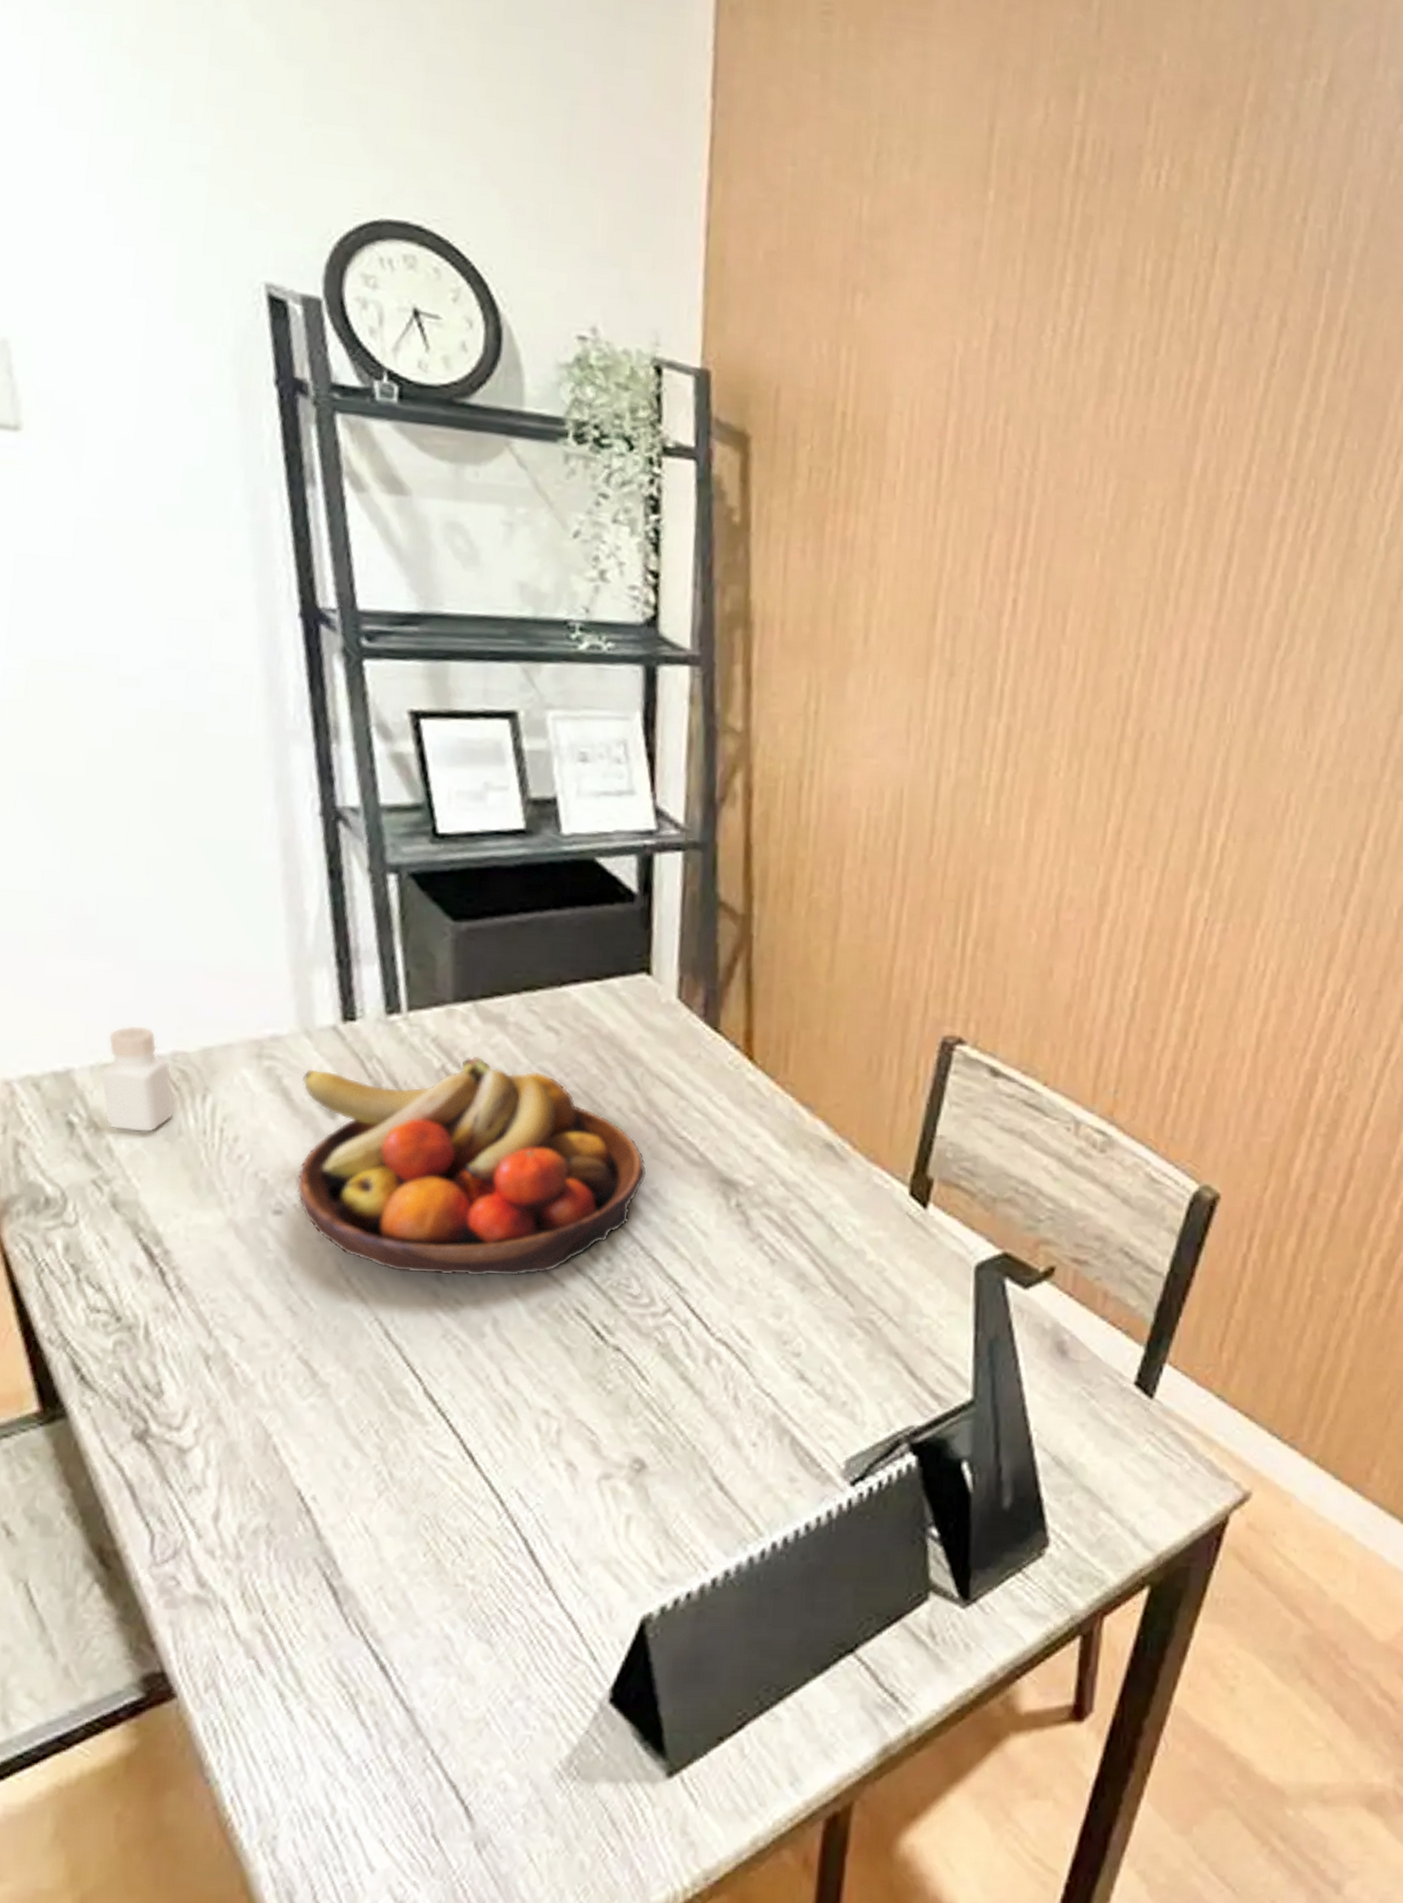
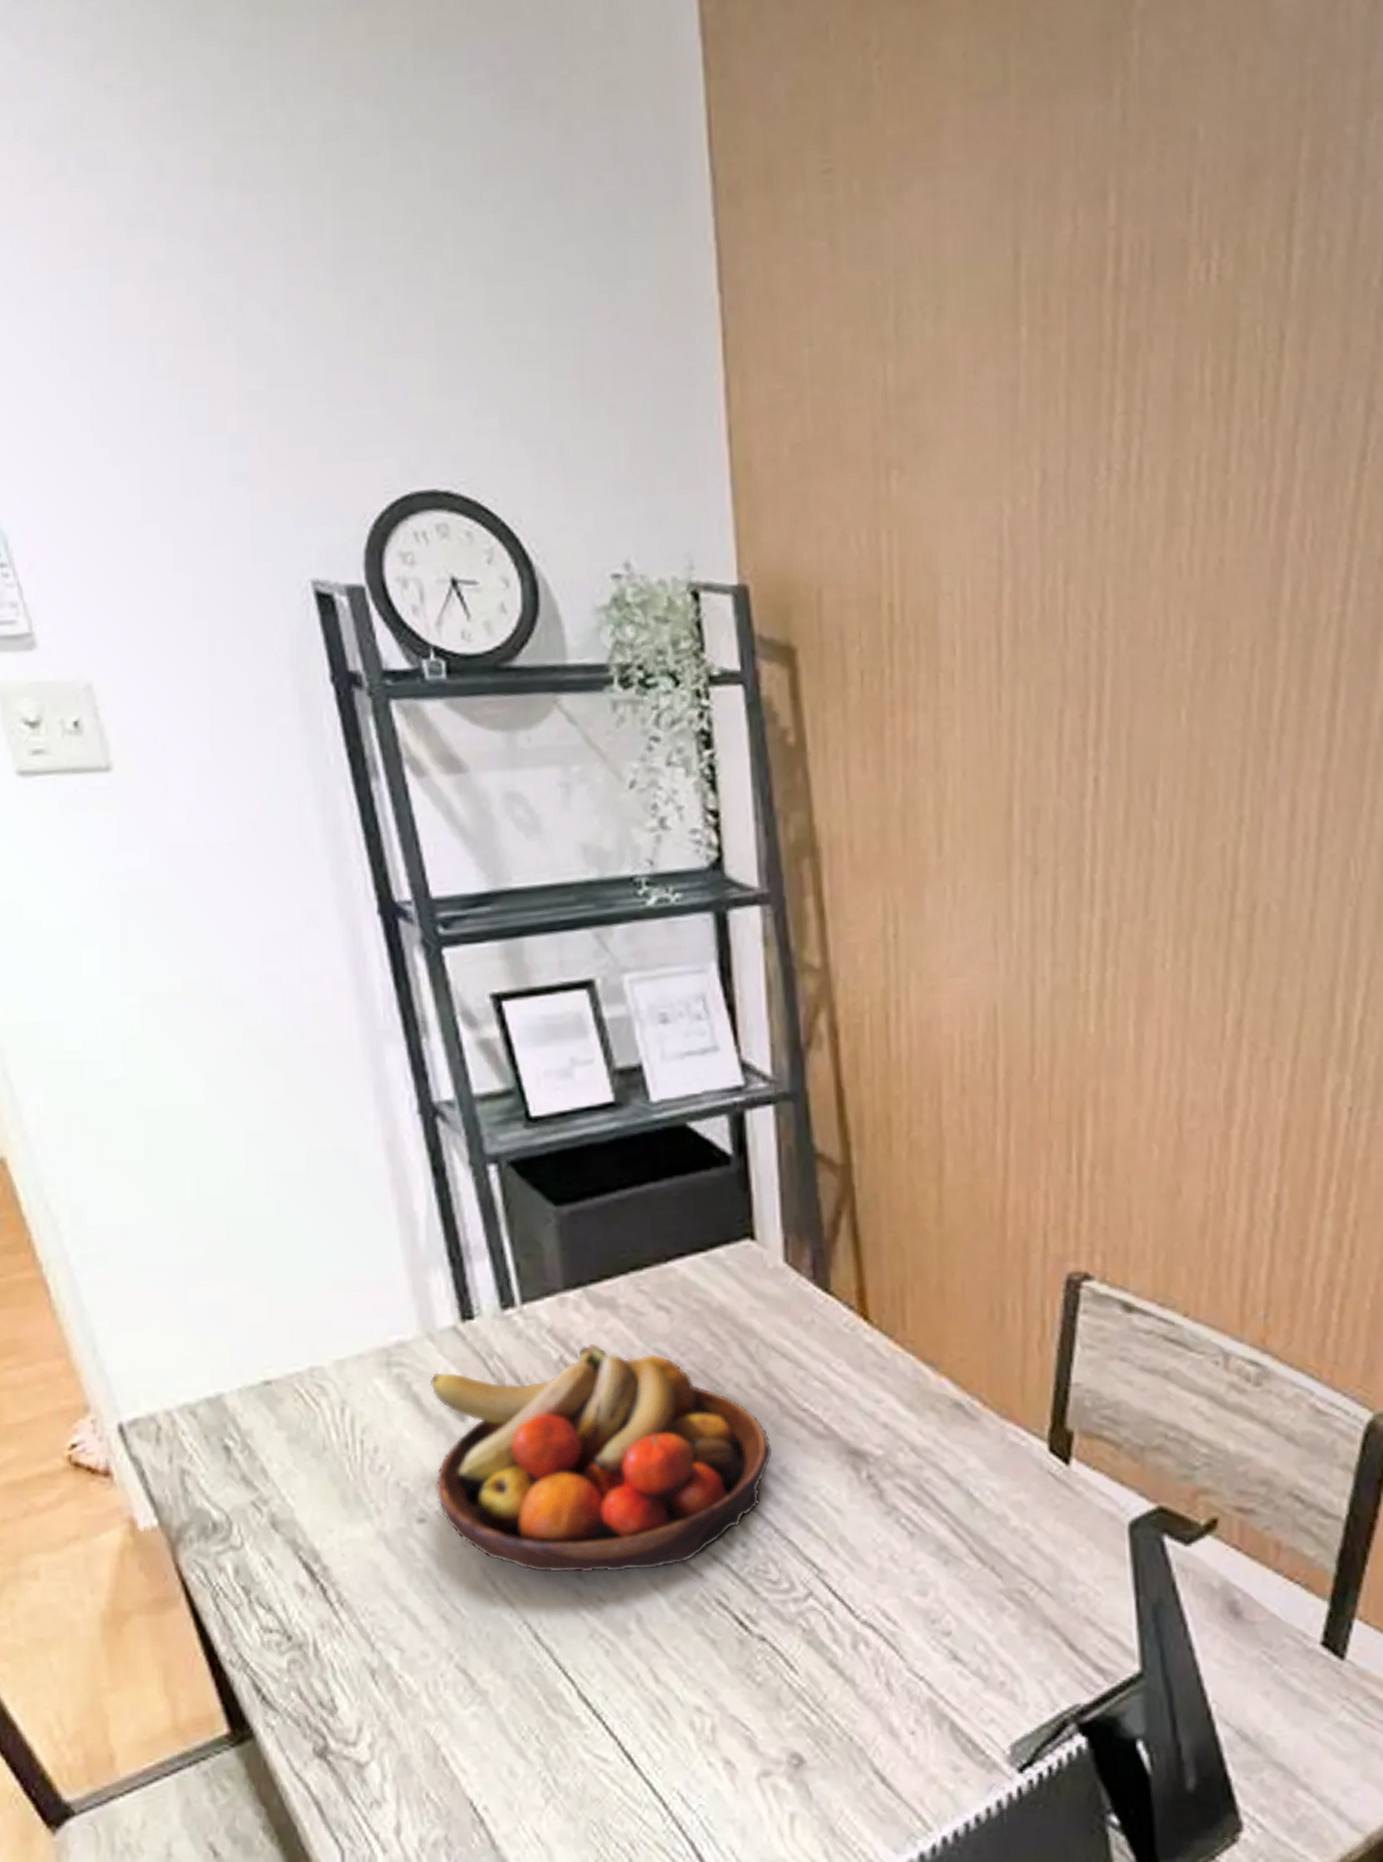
pepper shaker: present [101,1025,175,1132] -> none [248,1345,317,1451]

